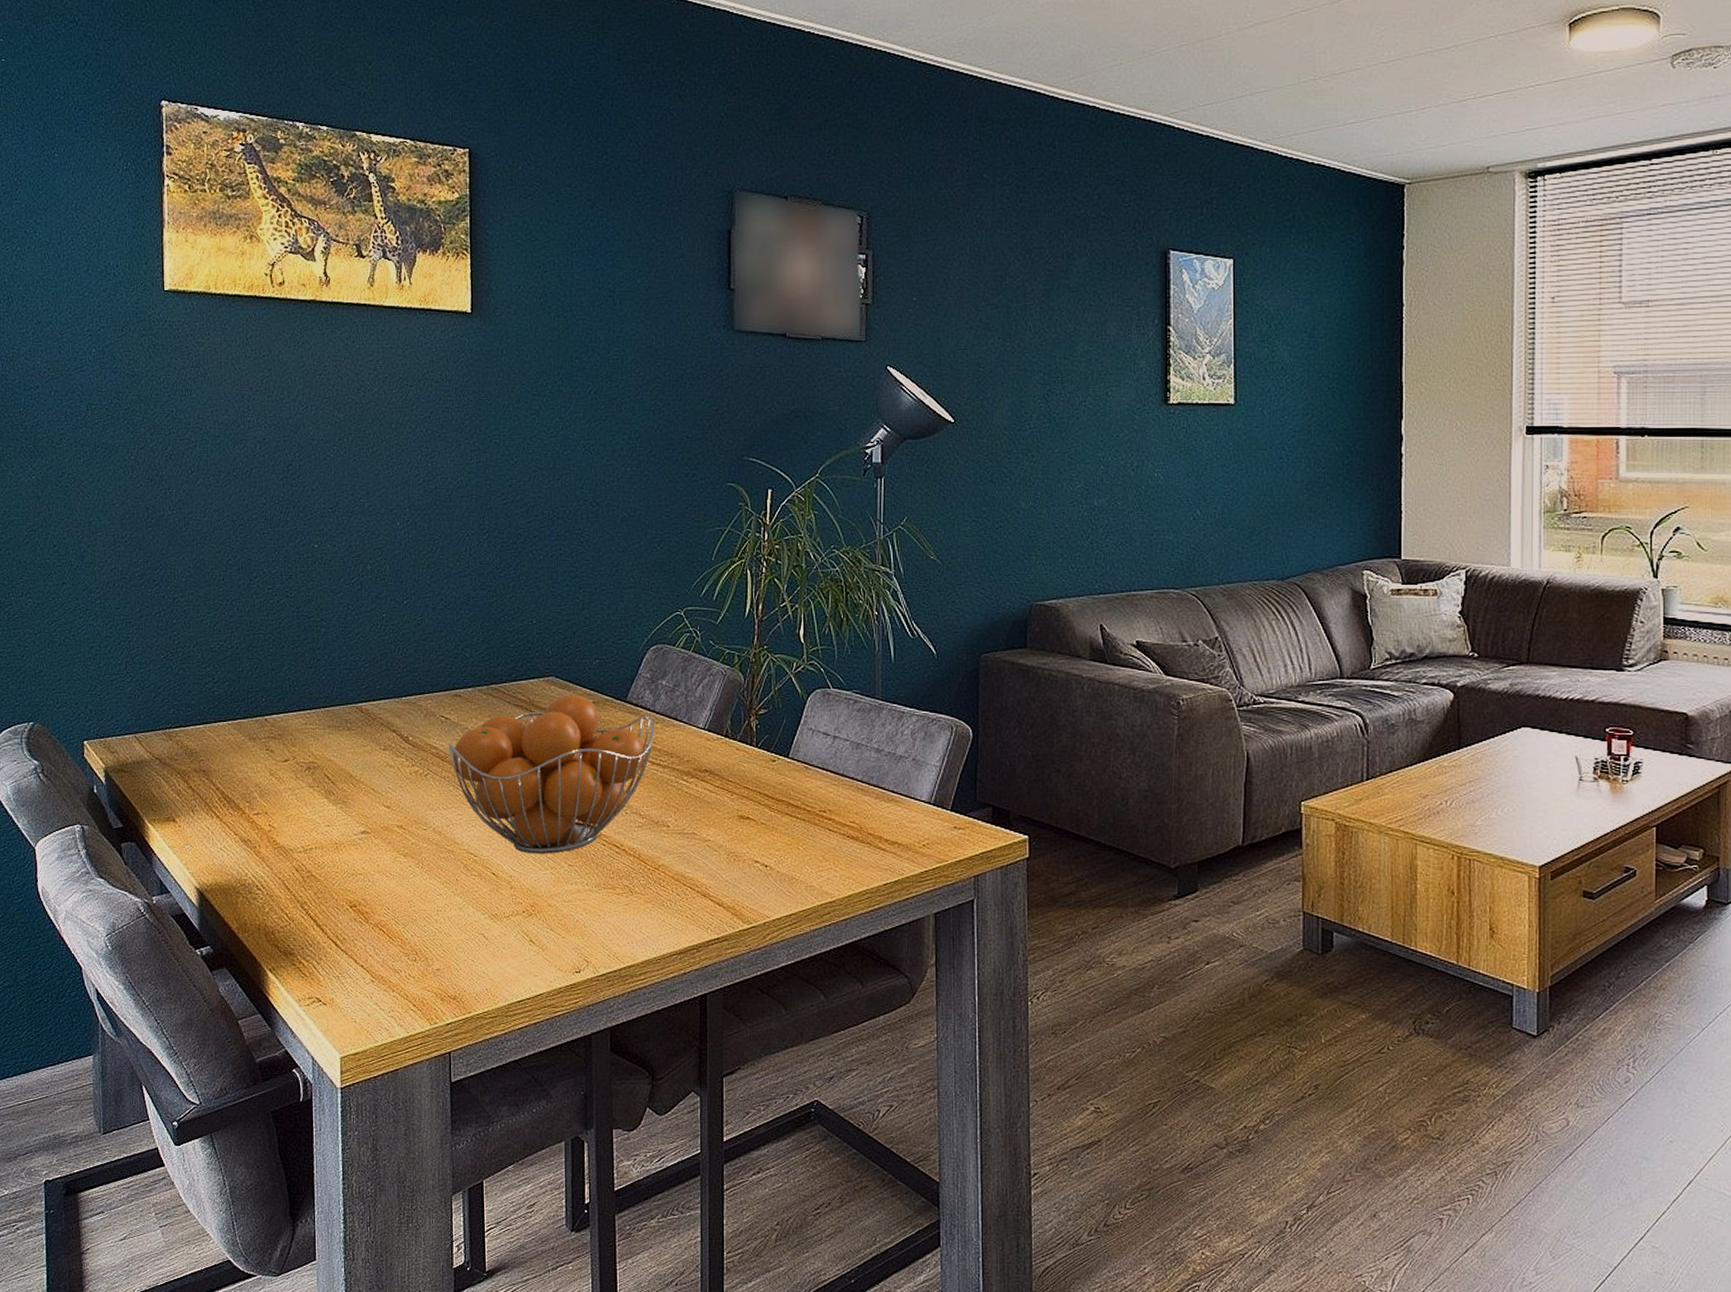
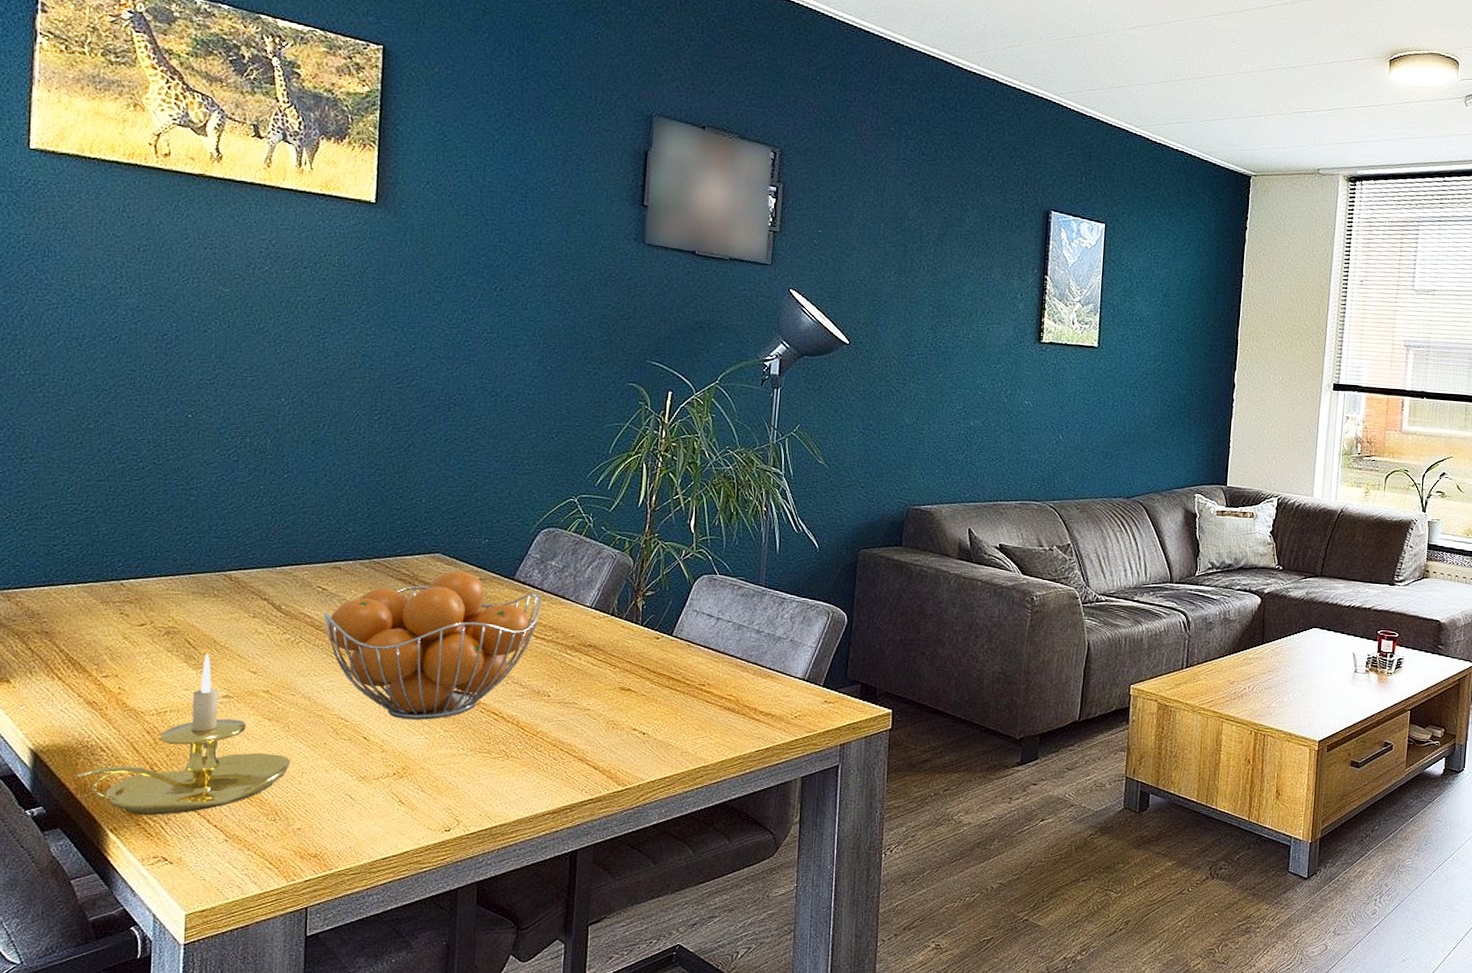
candle holder: none [236,788,427,955] -> present [75,653,291,815]

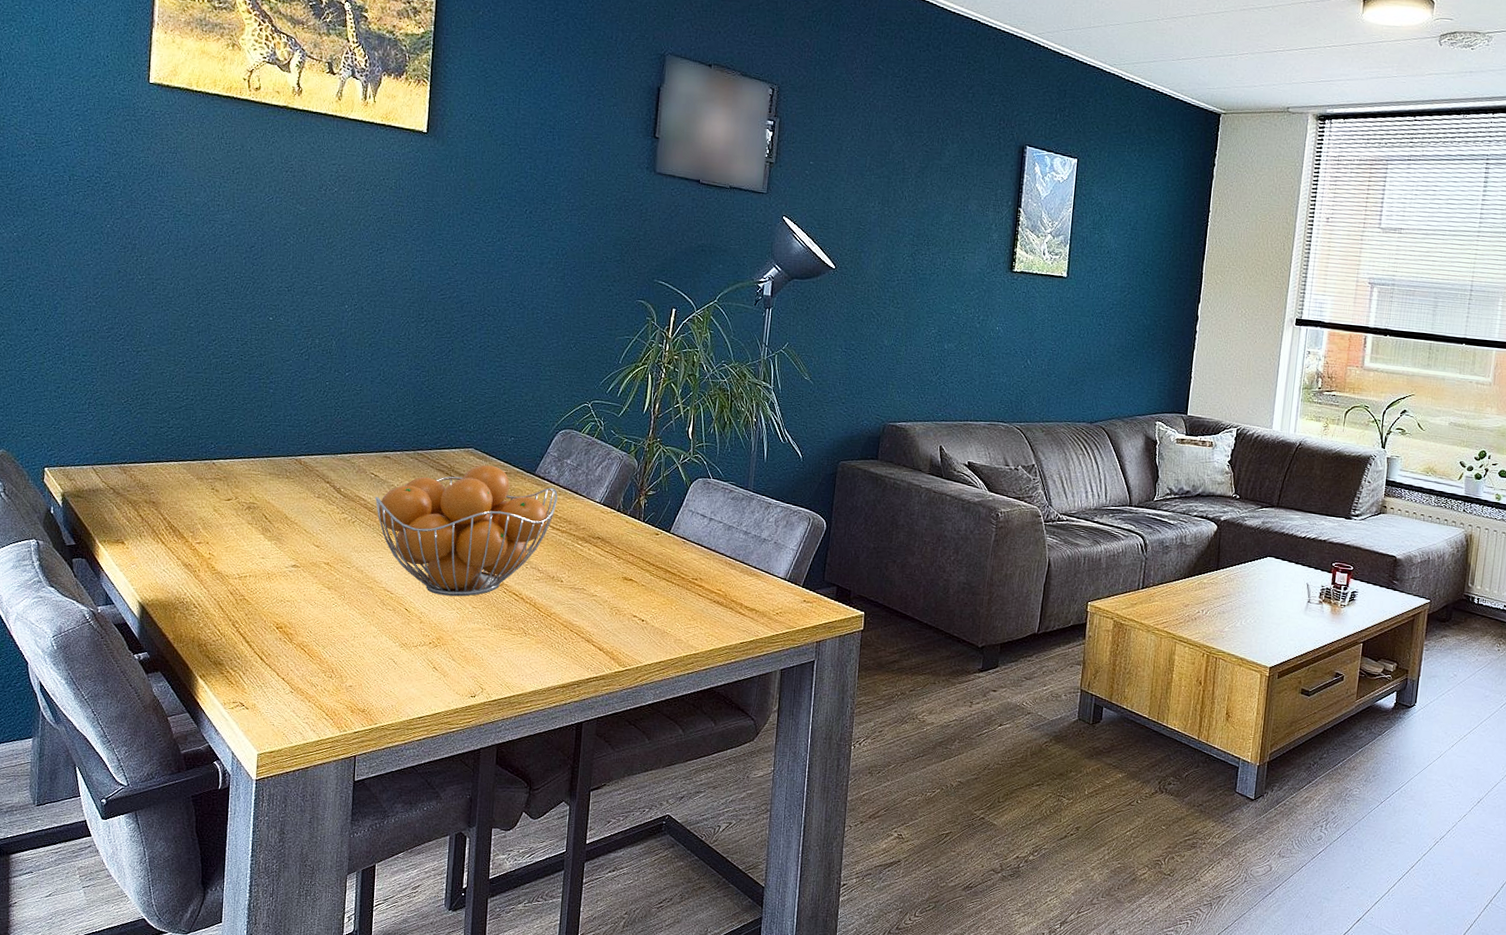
candle holder: present [75,653,291,815] -> none [173,527,346,666]

